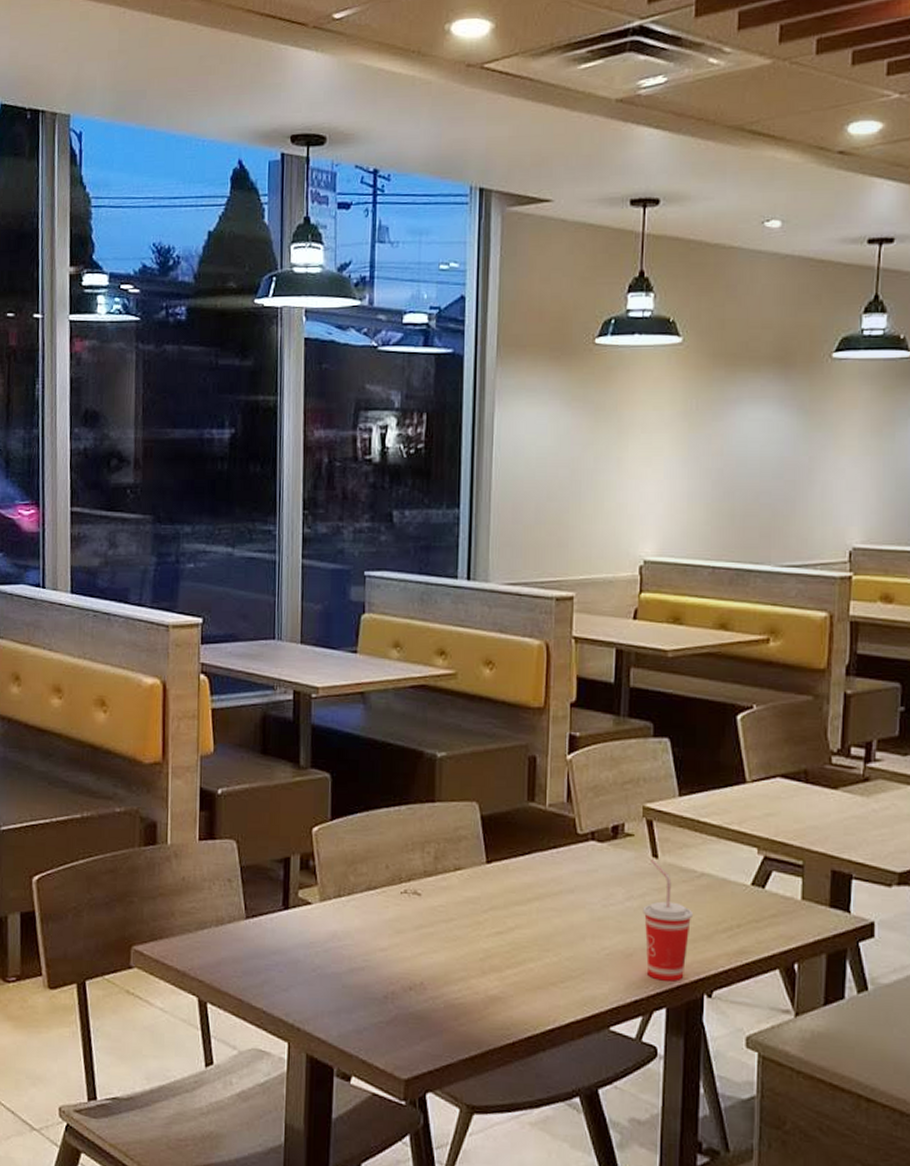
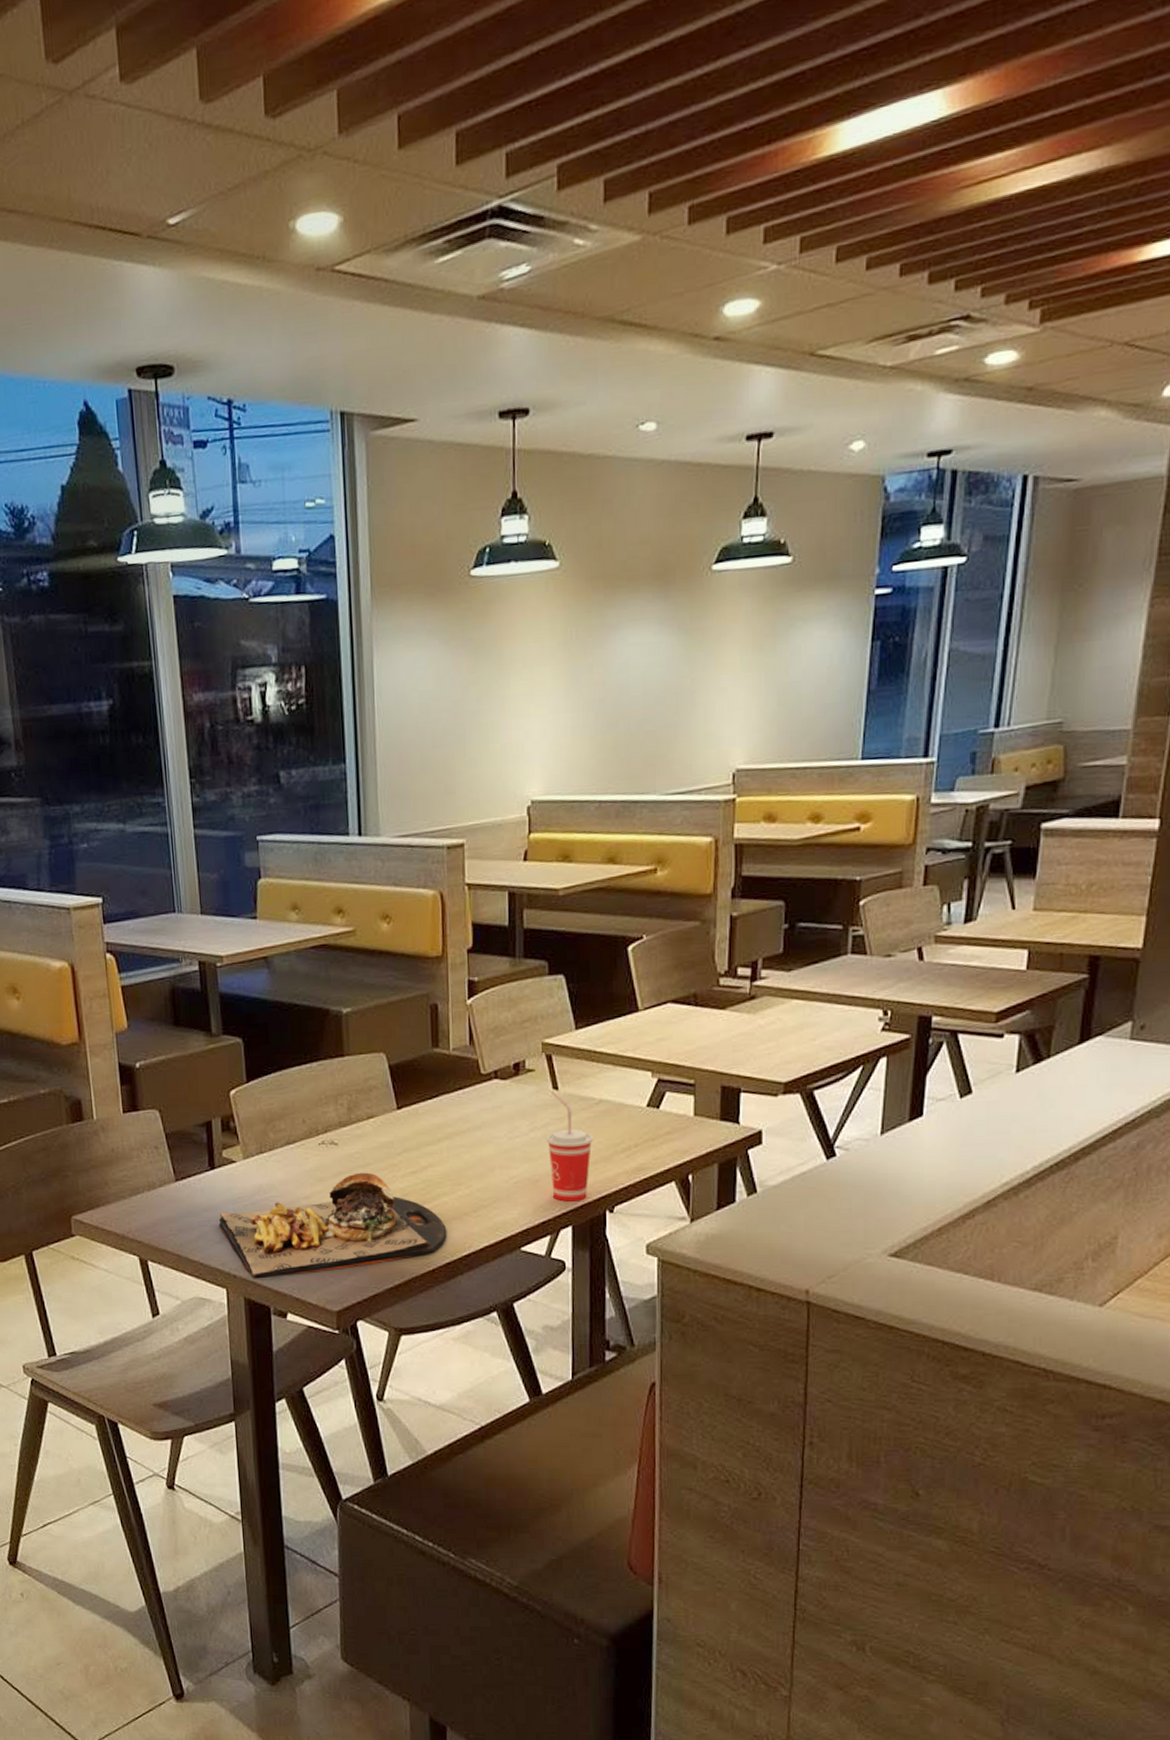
food tray: none [288,927,531,1035] -> present [219,1172,447,1279]

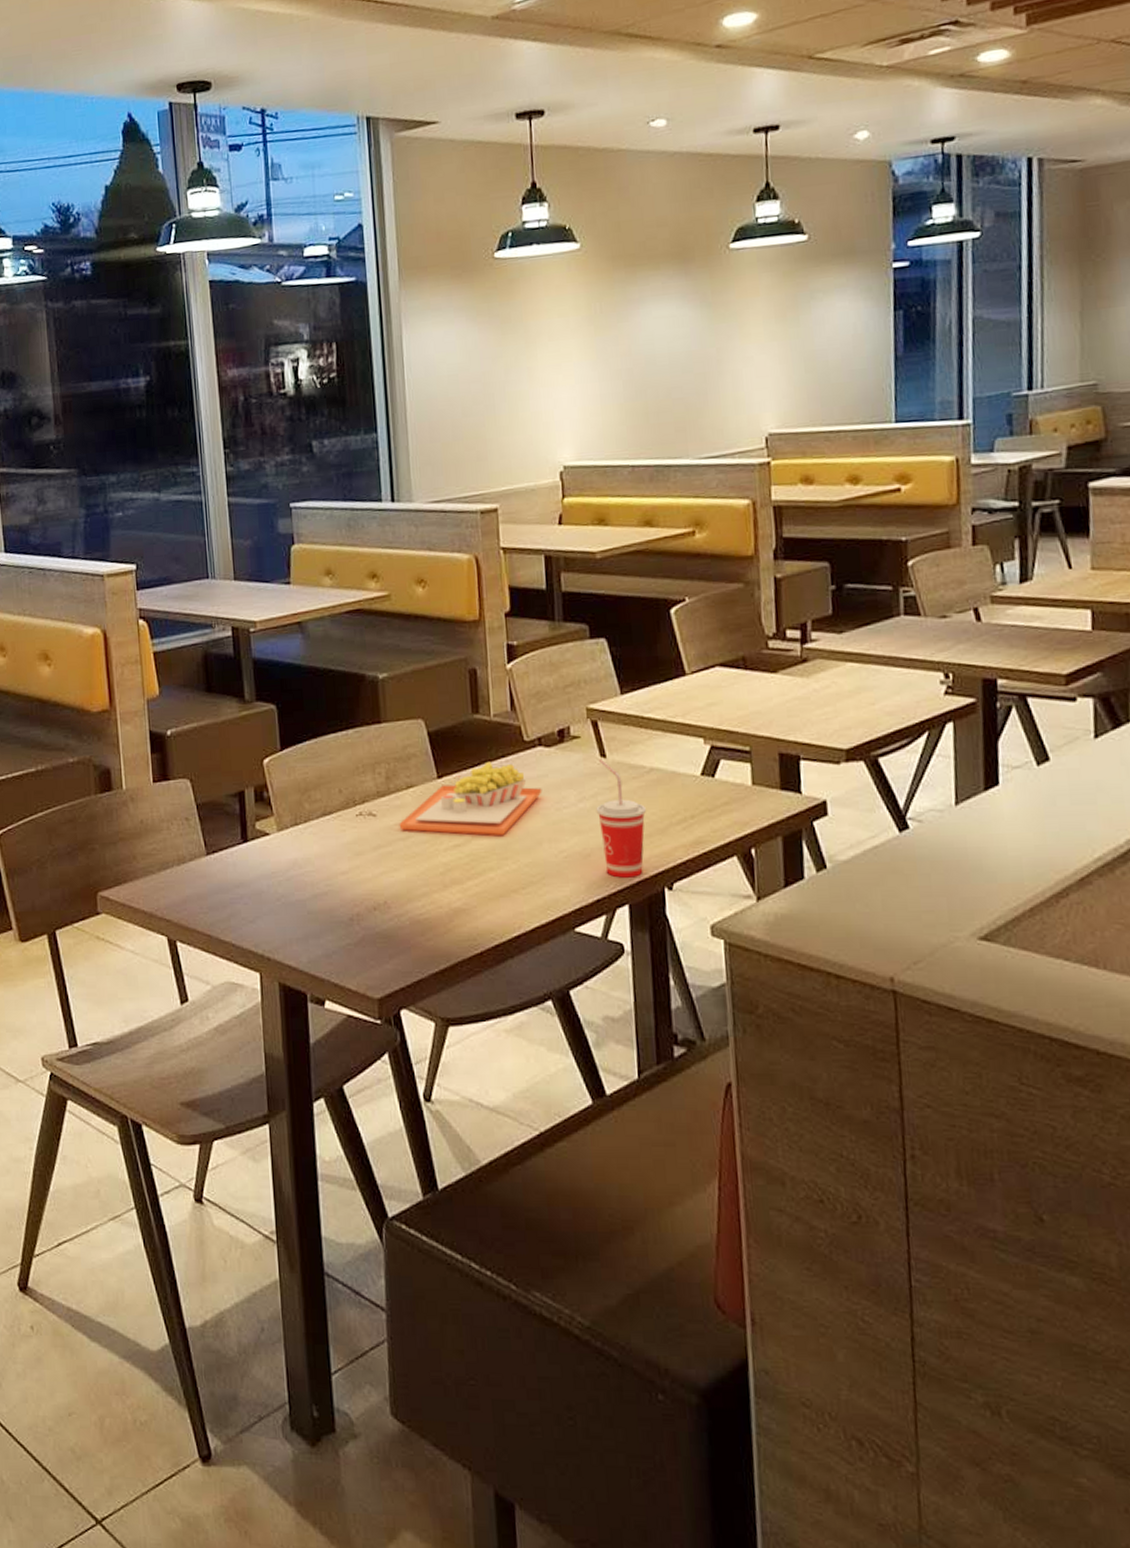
food tray: present [219,1172,447,1279] -> none [252,845,495,962]
french fries: none [359,1093,496,1164] -> present [399,761,542,836]

